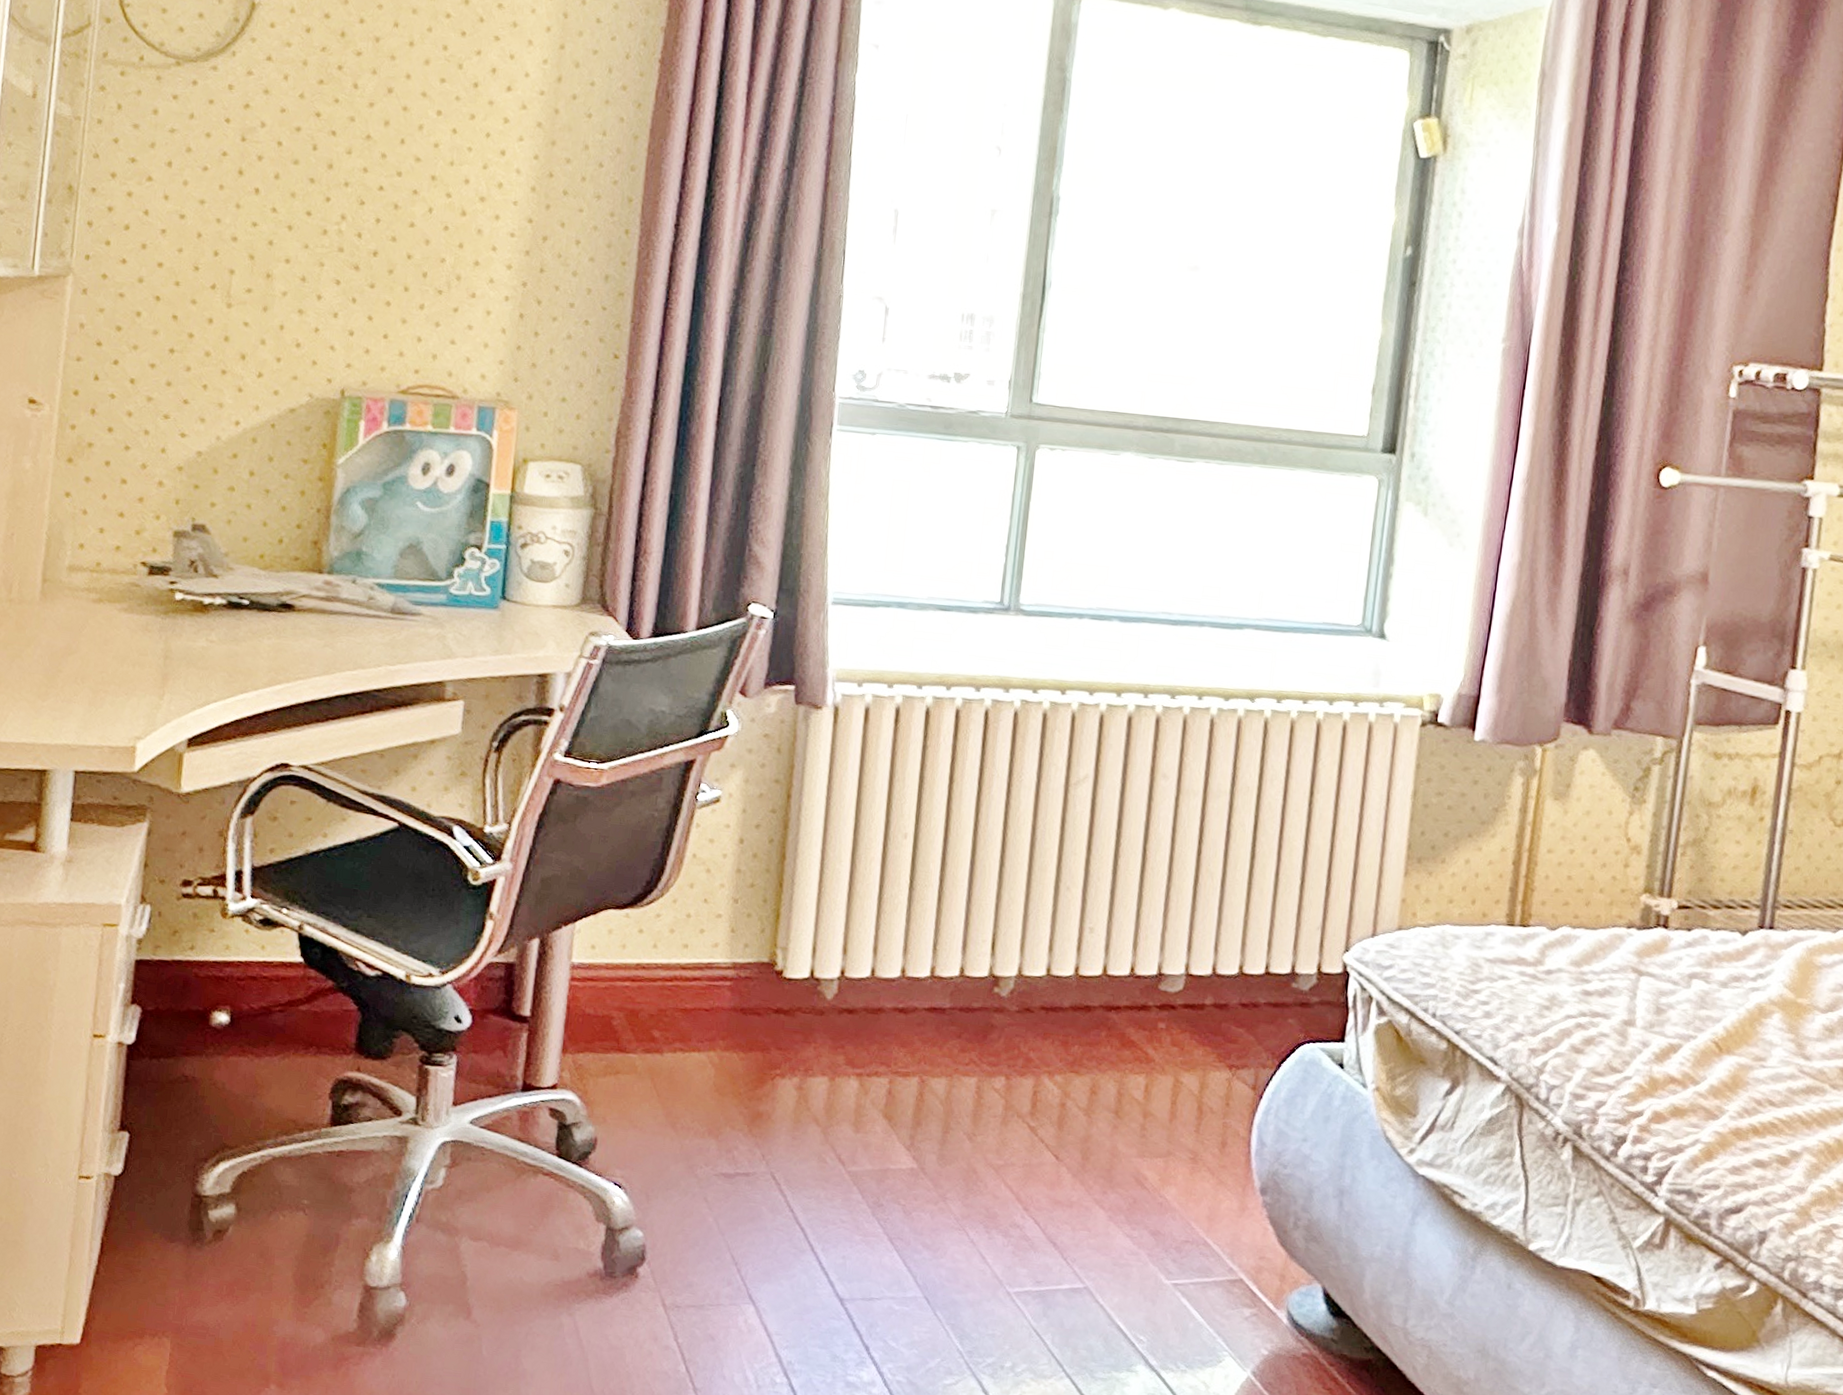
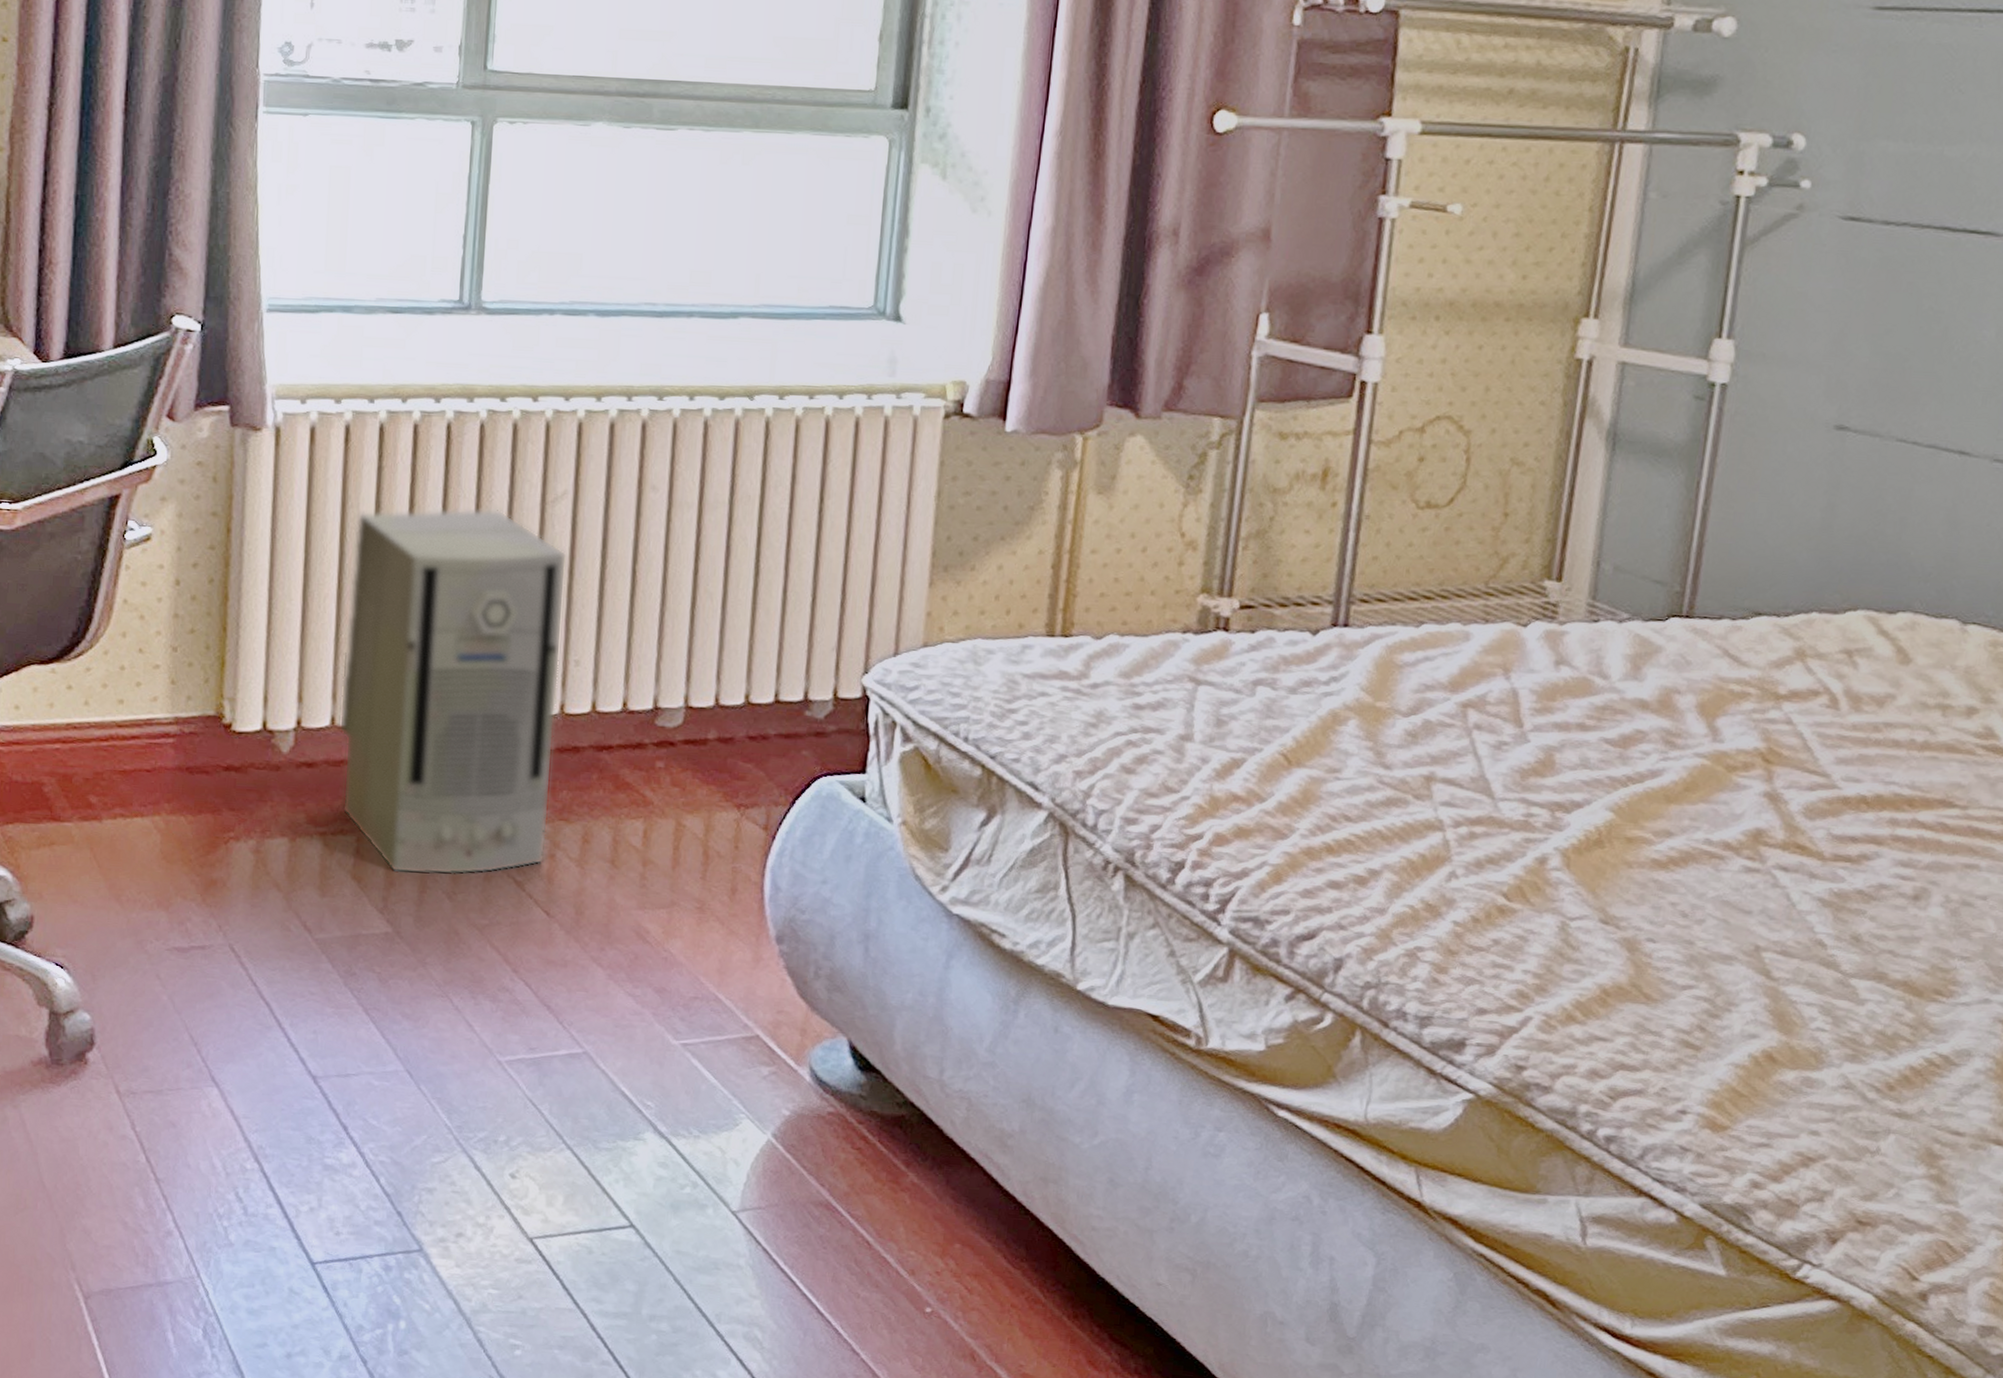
air purifier: none [877,785,1086,1119] -> present [339,509,567,875]

